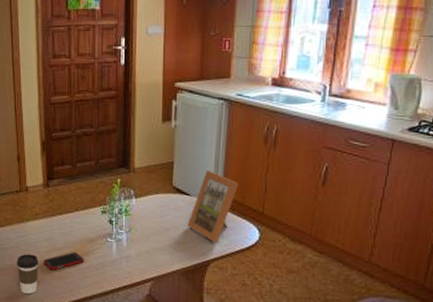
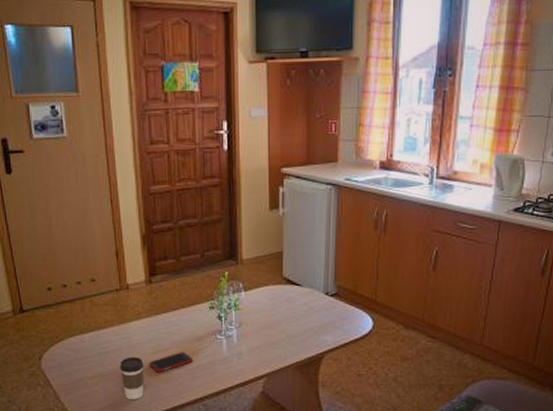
picture frame: present [187,170,239,242] -> none [299,259,351,333]

